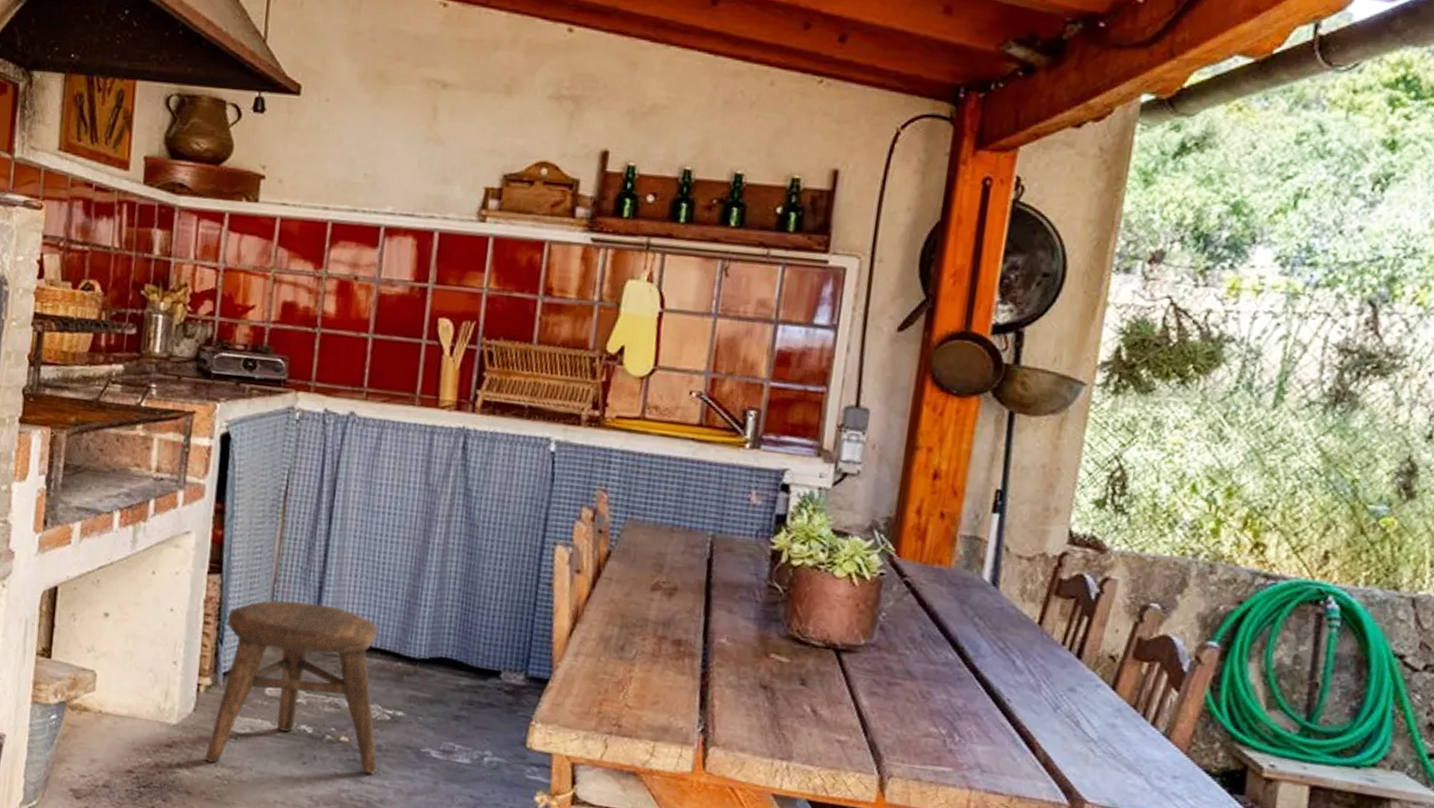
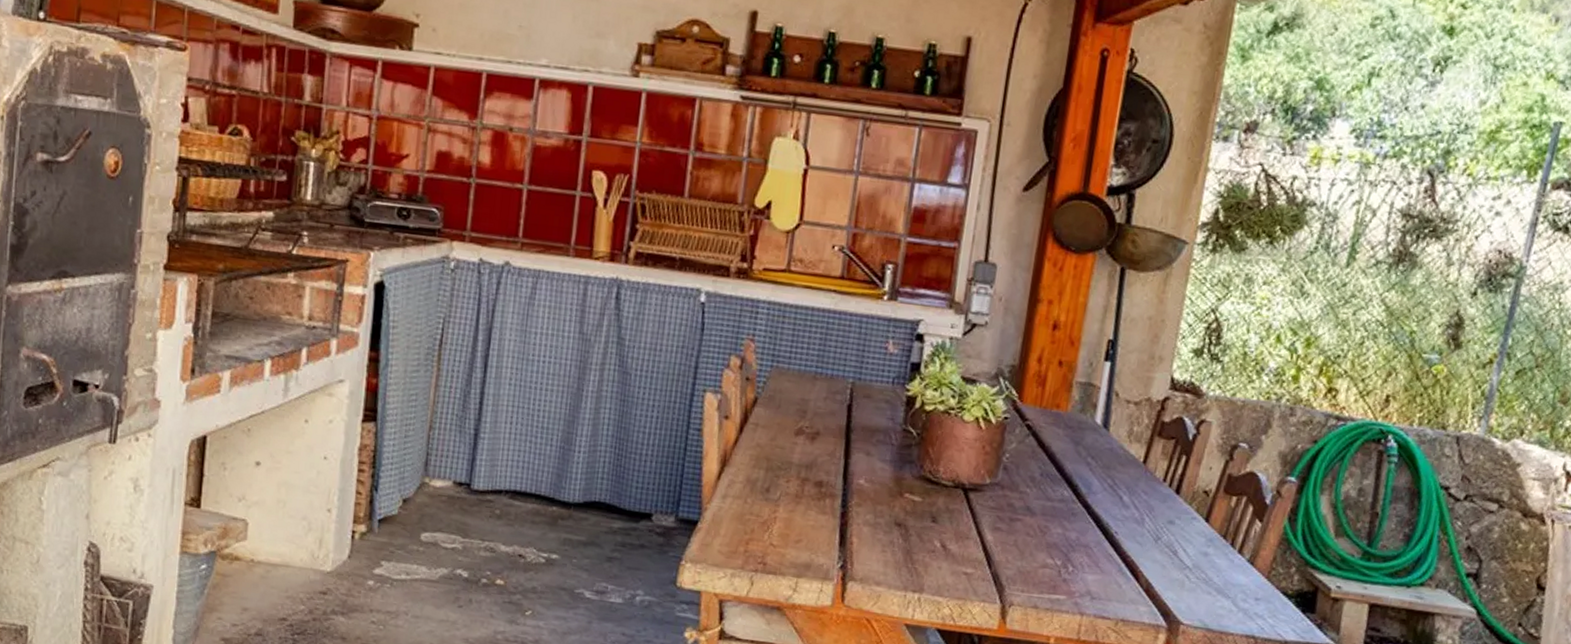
stool: present [205,600,378,775] -> none [360,447,533,616]

